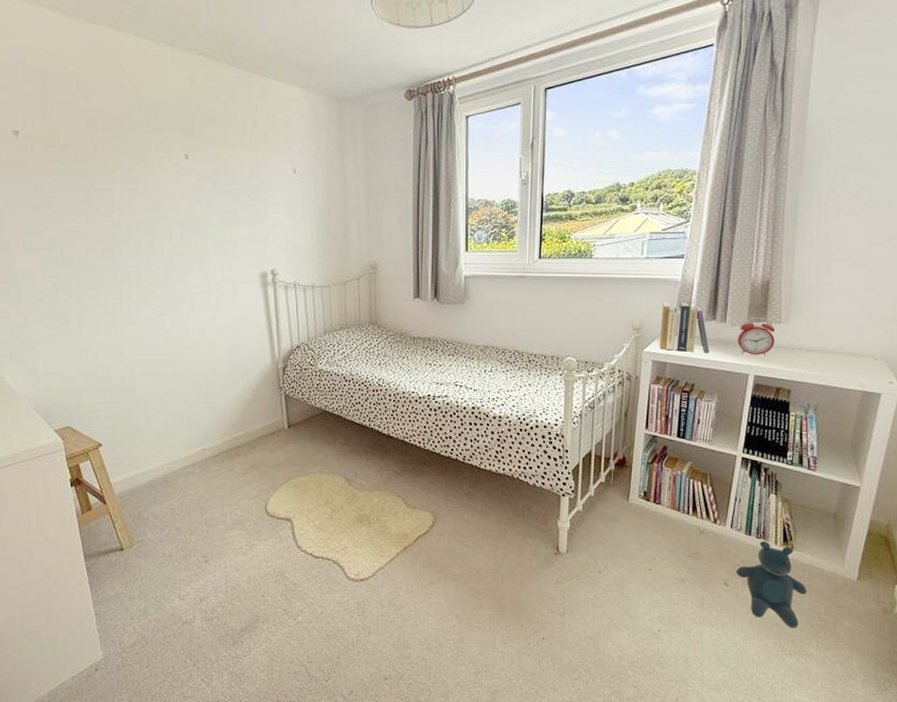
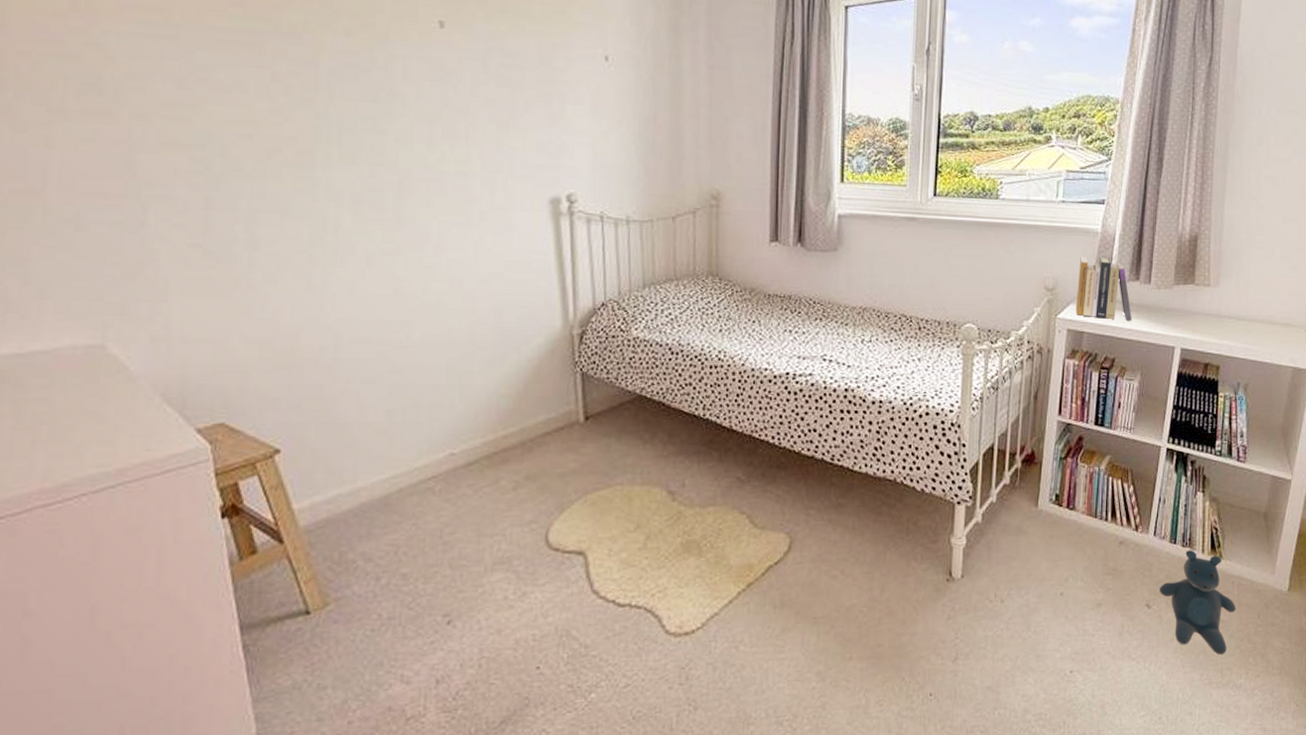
alarm clock: present [738,317,775,356] -> none [1163,278,1203,326]

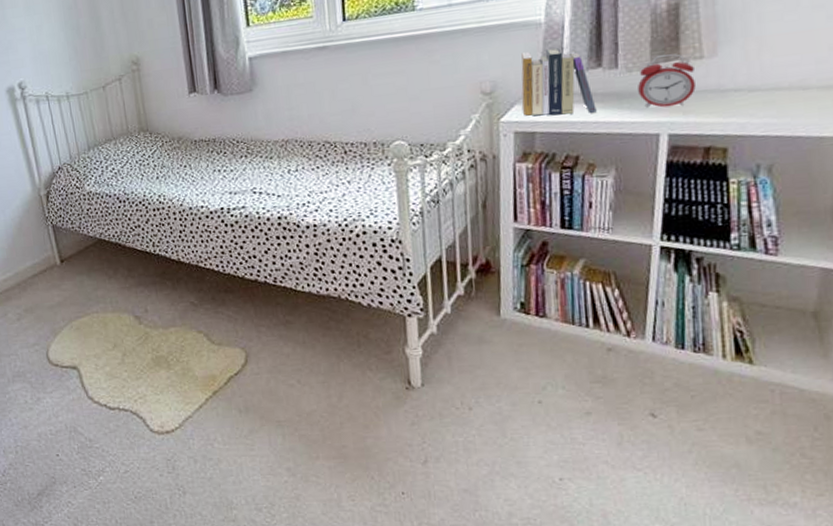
stuffed toy: present [1159,550,1236,655] -> none [665,356,780,469]
alarm clock: none [1163,278,1203,326] -> present [638,53,696,108]

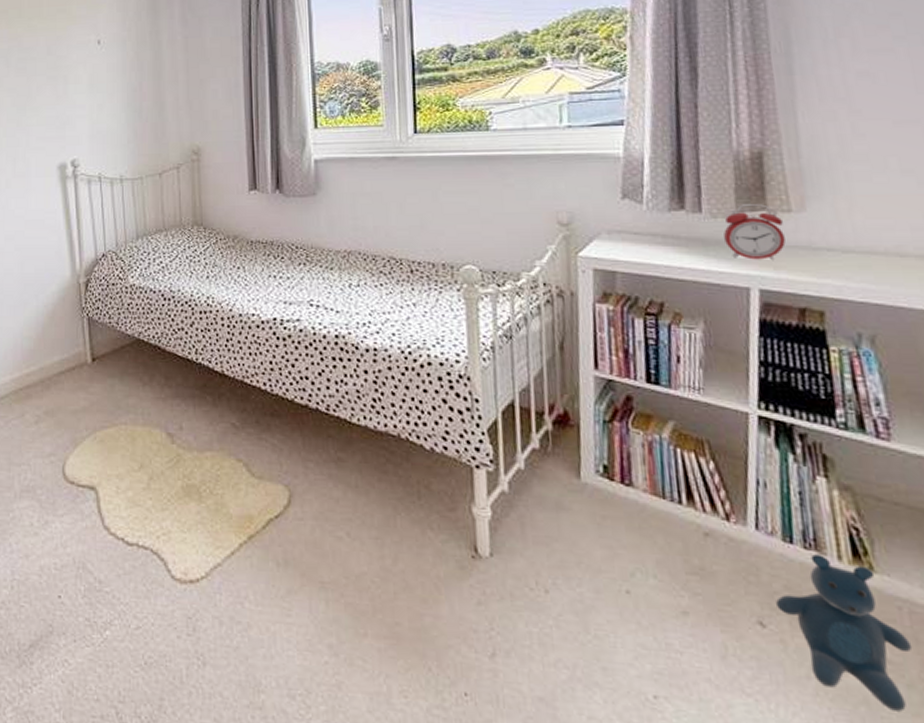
books: present [521,48,597,117] -> none [599,185,681,257]
stuffed toy: none [665,356,780,469] -> present [775,554,913,712]

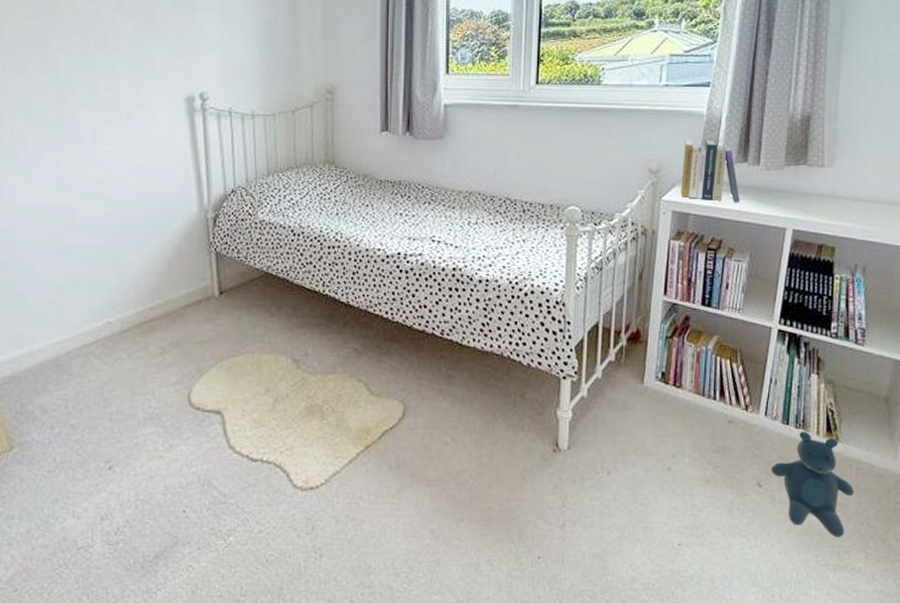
books: none [599,185,681,257] -> present [681,139,740,202]
alarm clock: present [724,204,786,261] -> none [773,159,817,207]

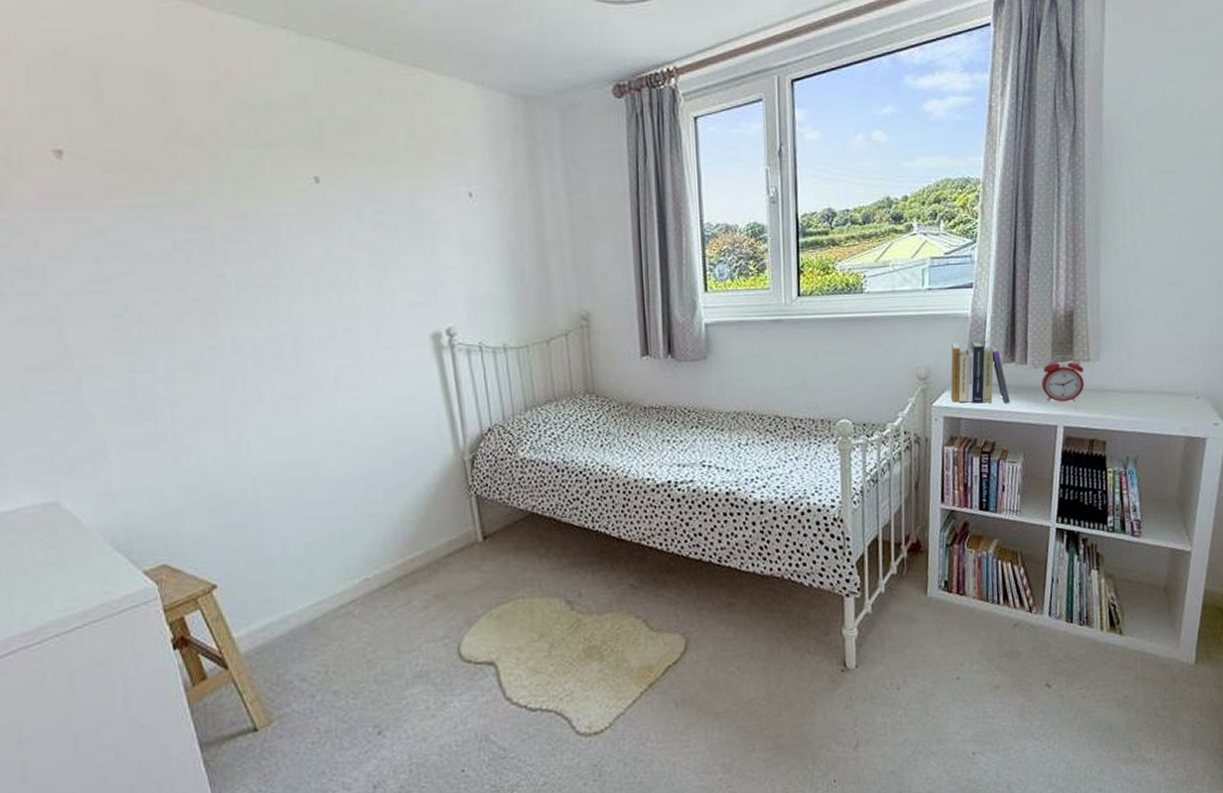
stuffed toy: present [770,432,855,537] -> none [1058,628,1141,731]
alarm clock: none [773,159,817,207] -> present [1042,355,1084,403]

